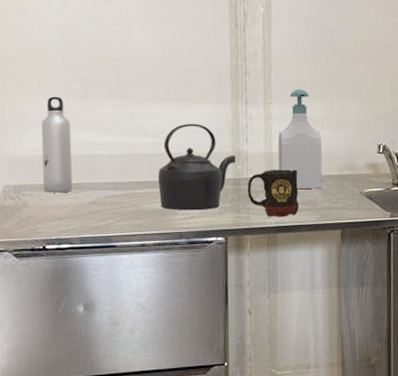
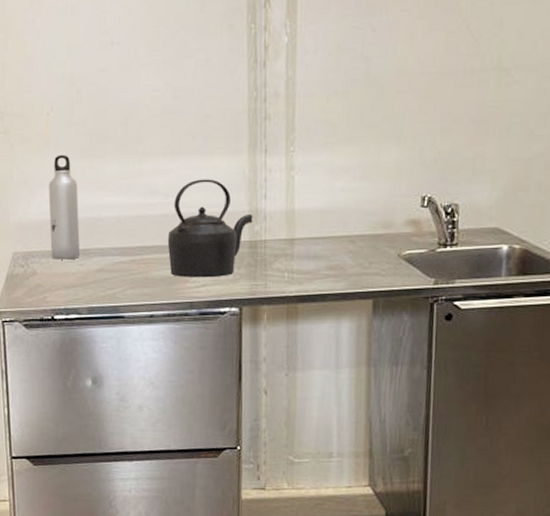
mug: present [247,169,299,217] -> none [265,229,324,285]
soap bottle: present [277,89,323,190] -> none [300,133,354,253]

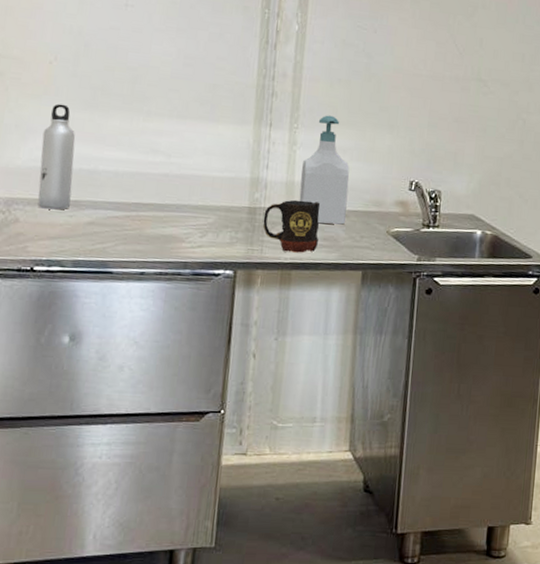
kettle: present [167,179,253,278] -> none [165,143,254,240]
mug: none [265,229,324,285] -> present [262,199,321,253]
soap bottle: none [300,133,354,253] -> present [299,115,350,225]

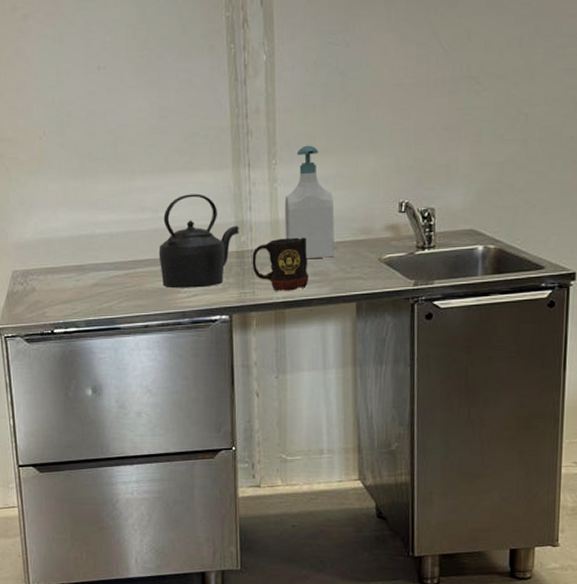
water bottle: present [38,103,76,210] -> none [44,176,76,276]
kettle: none [165,143,254,240] -> present [158,193,239,289]

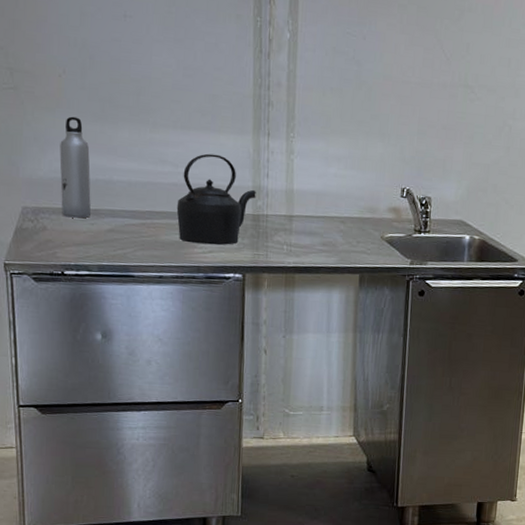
water bottle: none [44,176,76,276] -> present [59,116,91,219]
mug: present [252,237,308,291] -> none [266,207,319,258]
soap bottle: present [284,145,335,259] -> none [298,124,345,231]

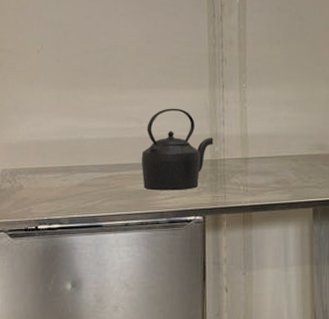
water bottle: present [59,116,91,219] -> none [36,86,64,176]

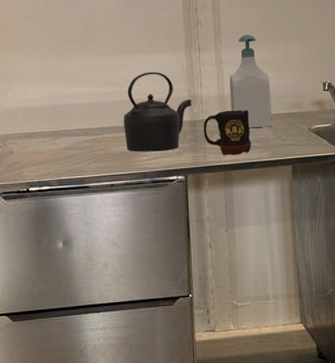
mug: none [224,150,272,196] -> present [203,110,251,155]
soap bottle: none [252,73,295,169] -> present [229,34,273,128]

